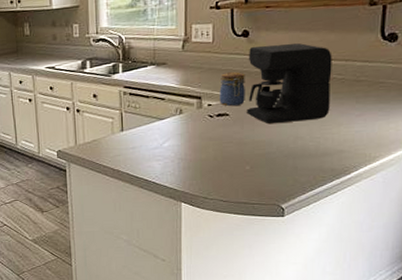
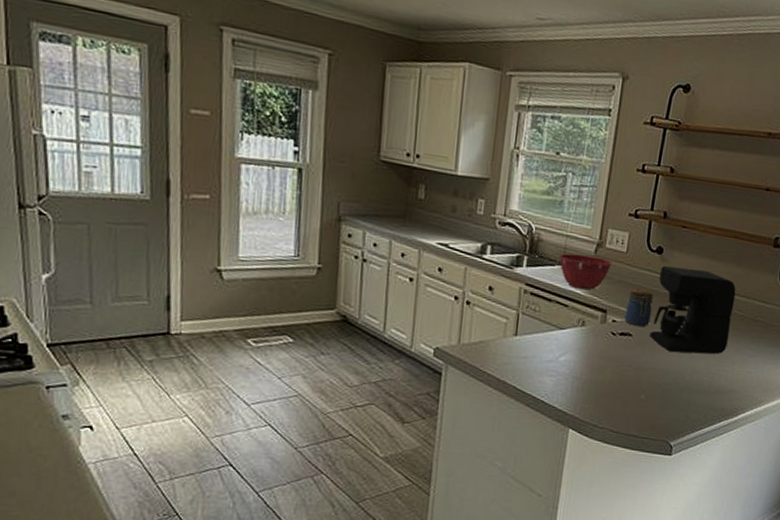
mixing bowl: none [150,51,200,83] -> present [559,253,612,290]

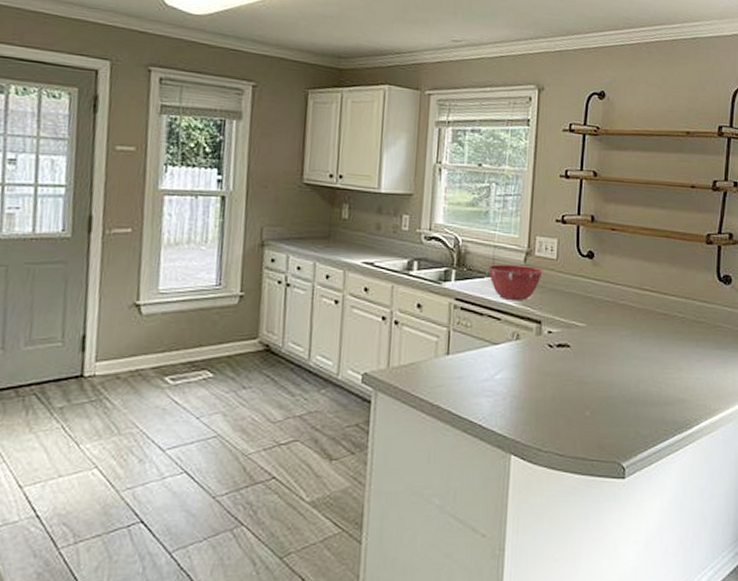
jar: present [624,288,654,327] -> none [561,296,589,337]
coffee maker: present [649,265,736,354] -> none [588,270,674,362]

